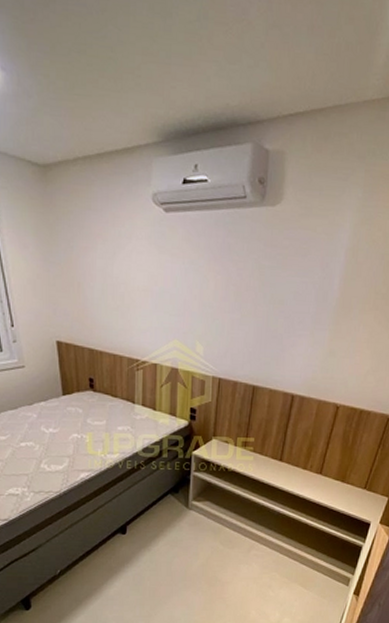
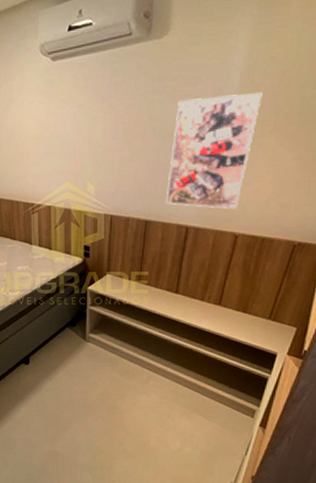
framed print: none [273,269,364,381] -> present [165,91,263,210]

